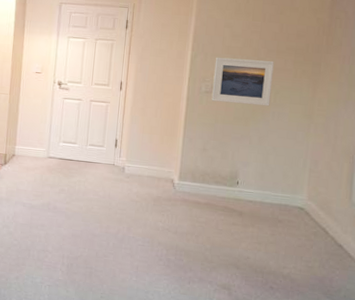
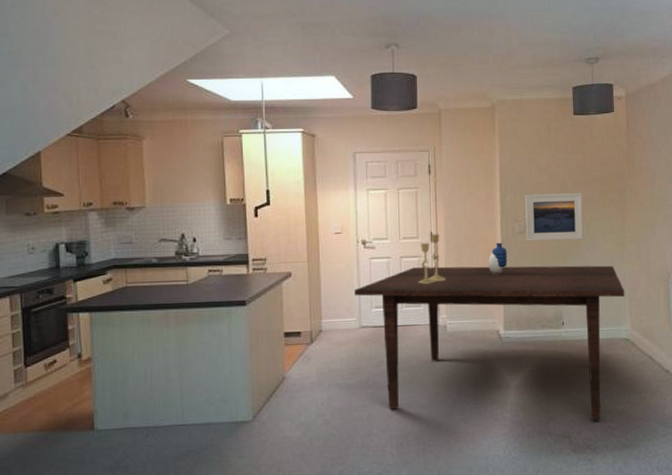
table: none [46,111,306,279] -> present [355,265,625,420]
candlestick: none [104,83,130,128] -> present [418,233,446,284]
vase: none [171,98,191,129] -> present [488,242,508,275]

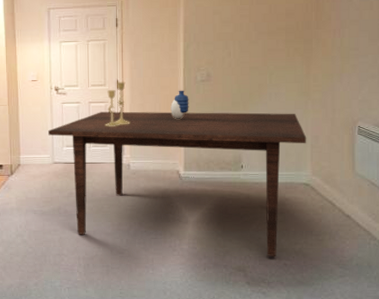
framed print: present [525,192,584,241] -> none [208,42,266,89]

